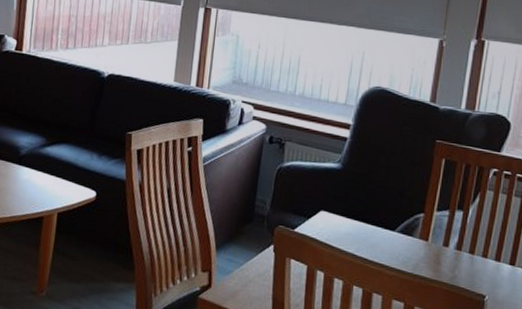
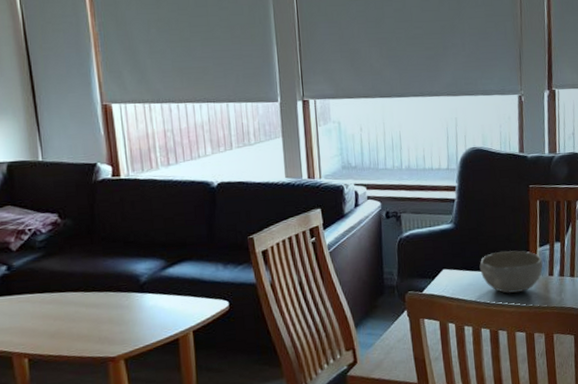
bowl: none [362,205,439,257] -> present [479,250,543,293]

